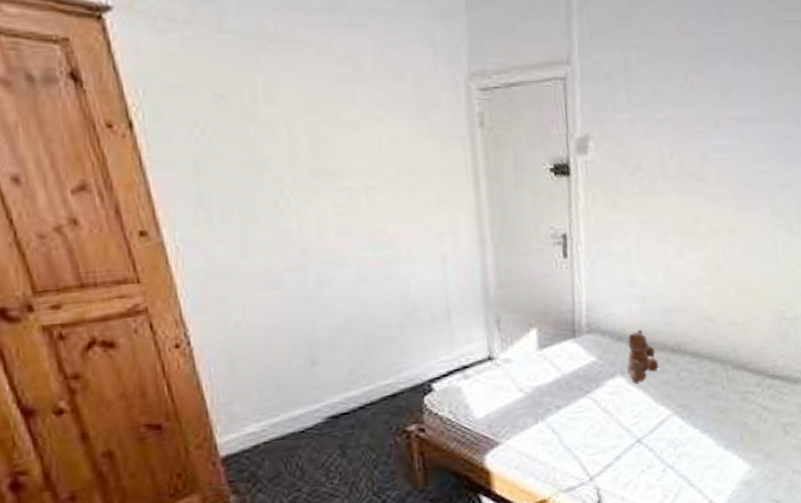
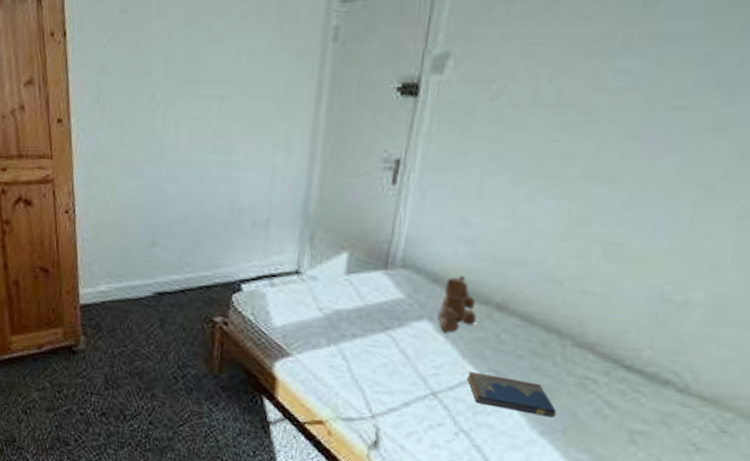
hardcover book: none [662,406,733,438] -> present [466,372,557,418]

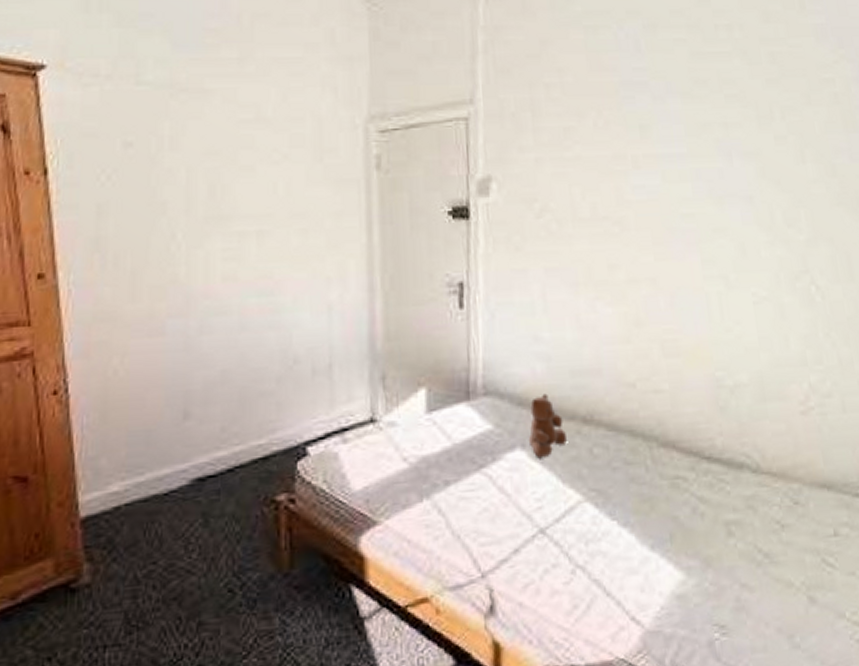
hardcover book: present [466,372,557,418] -> none [570,493,660,531]

